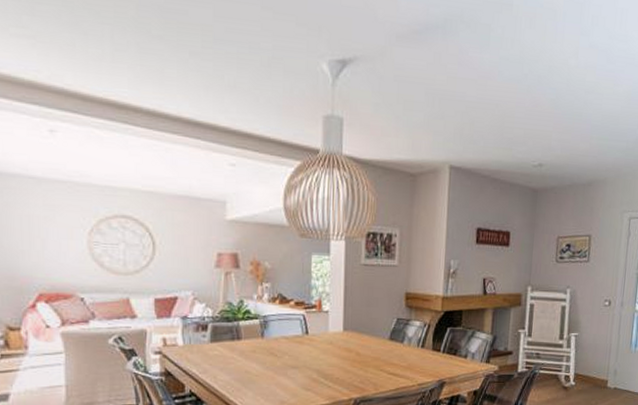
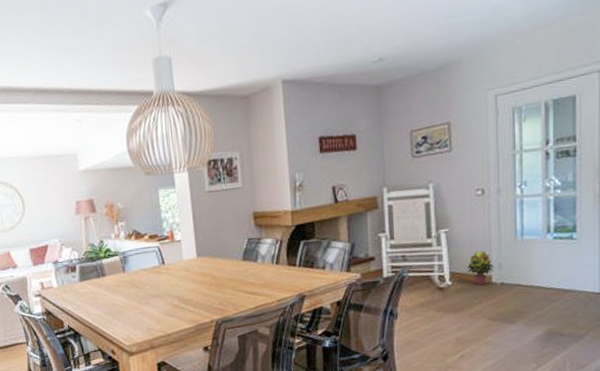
potted plant: none [588,356,611,388] -> present [467,250,495,285]

